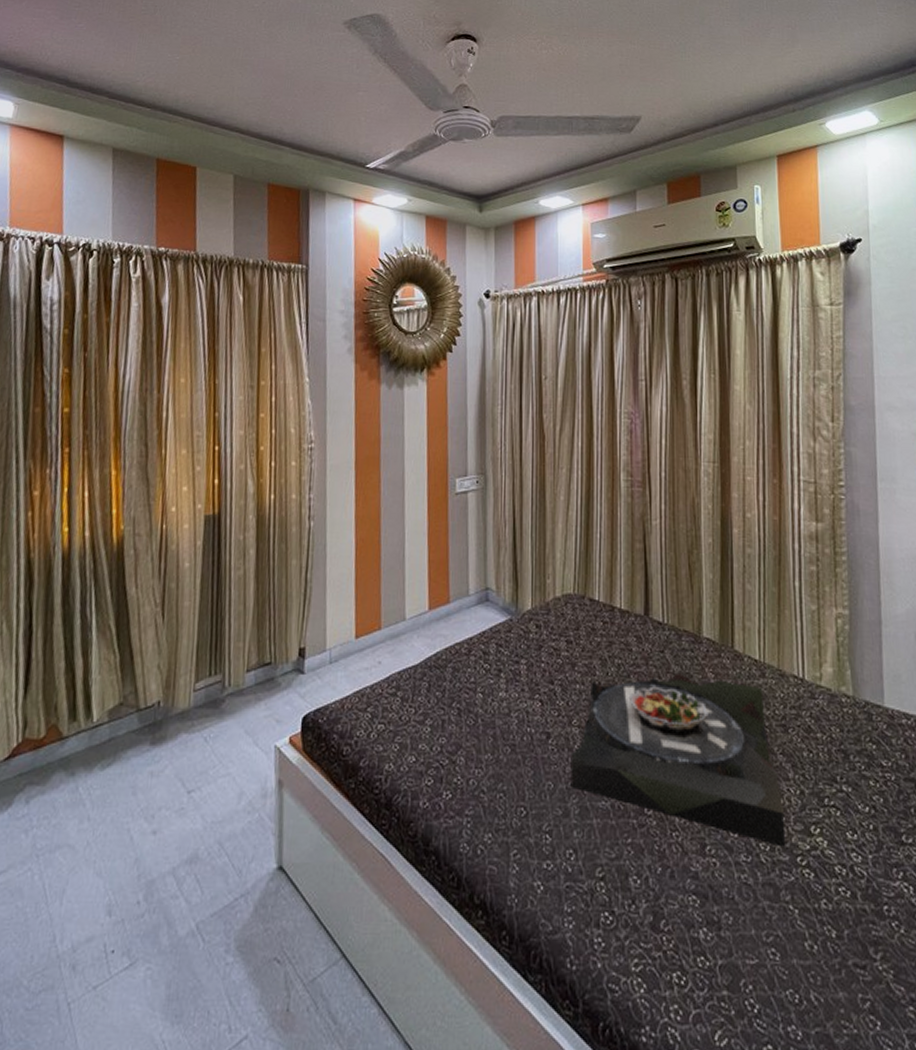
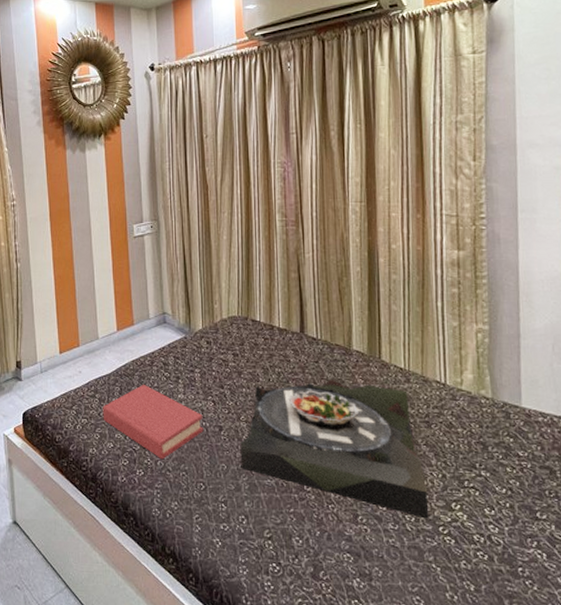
hardback book: none [404,678,528,778] -> present [103,384,204,460]

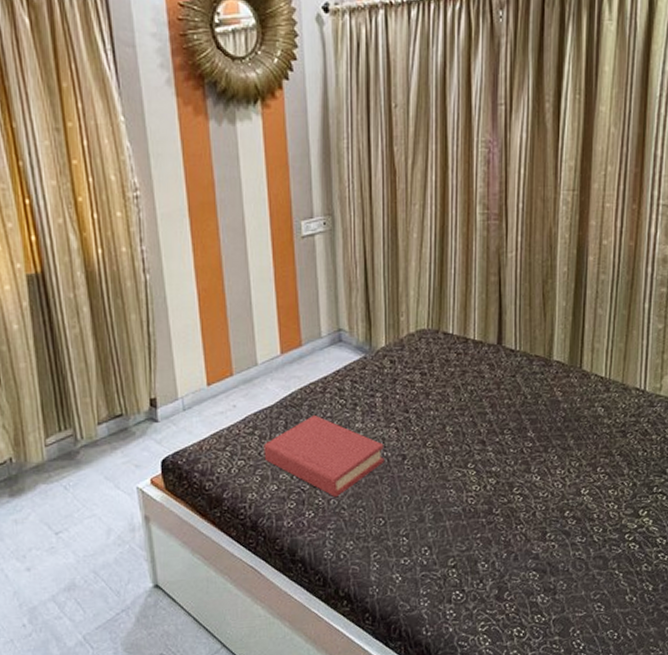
serving tray: present [240,378,429,519] -> none [425,393,618,528]

